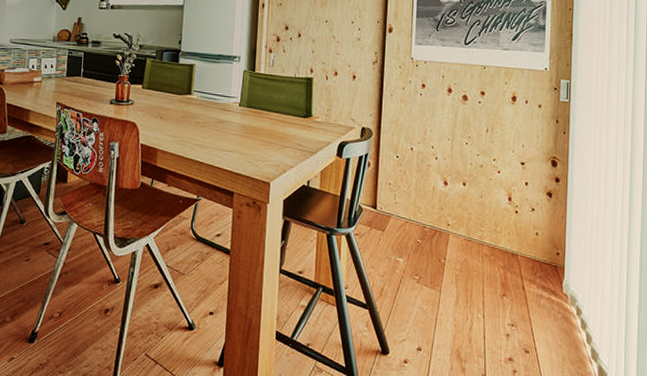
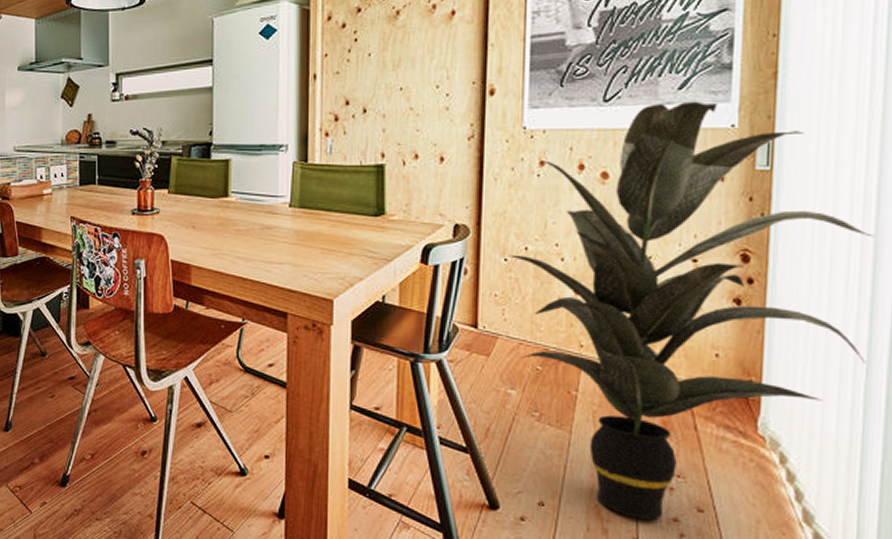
indoor plant: none [399,49,631,360] -> present [508,101,876,520]

